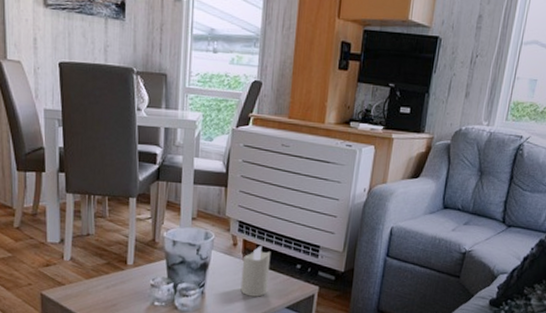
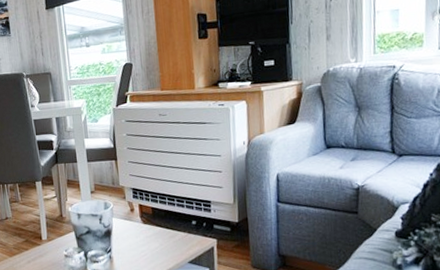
candle: present [240,245,271,297] -> none [141,207,169,256]

